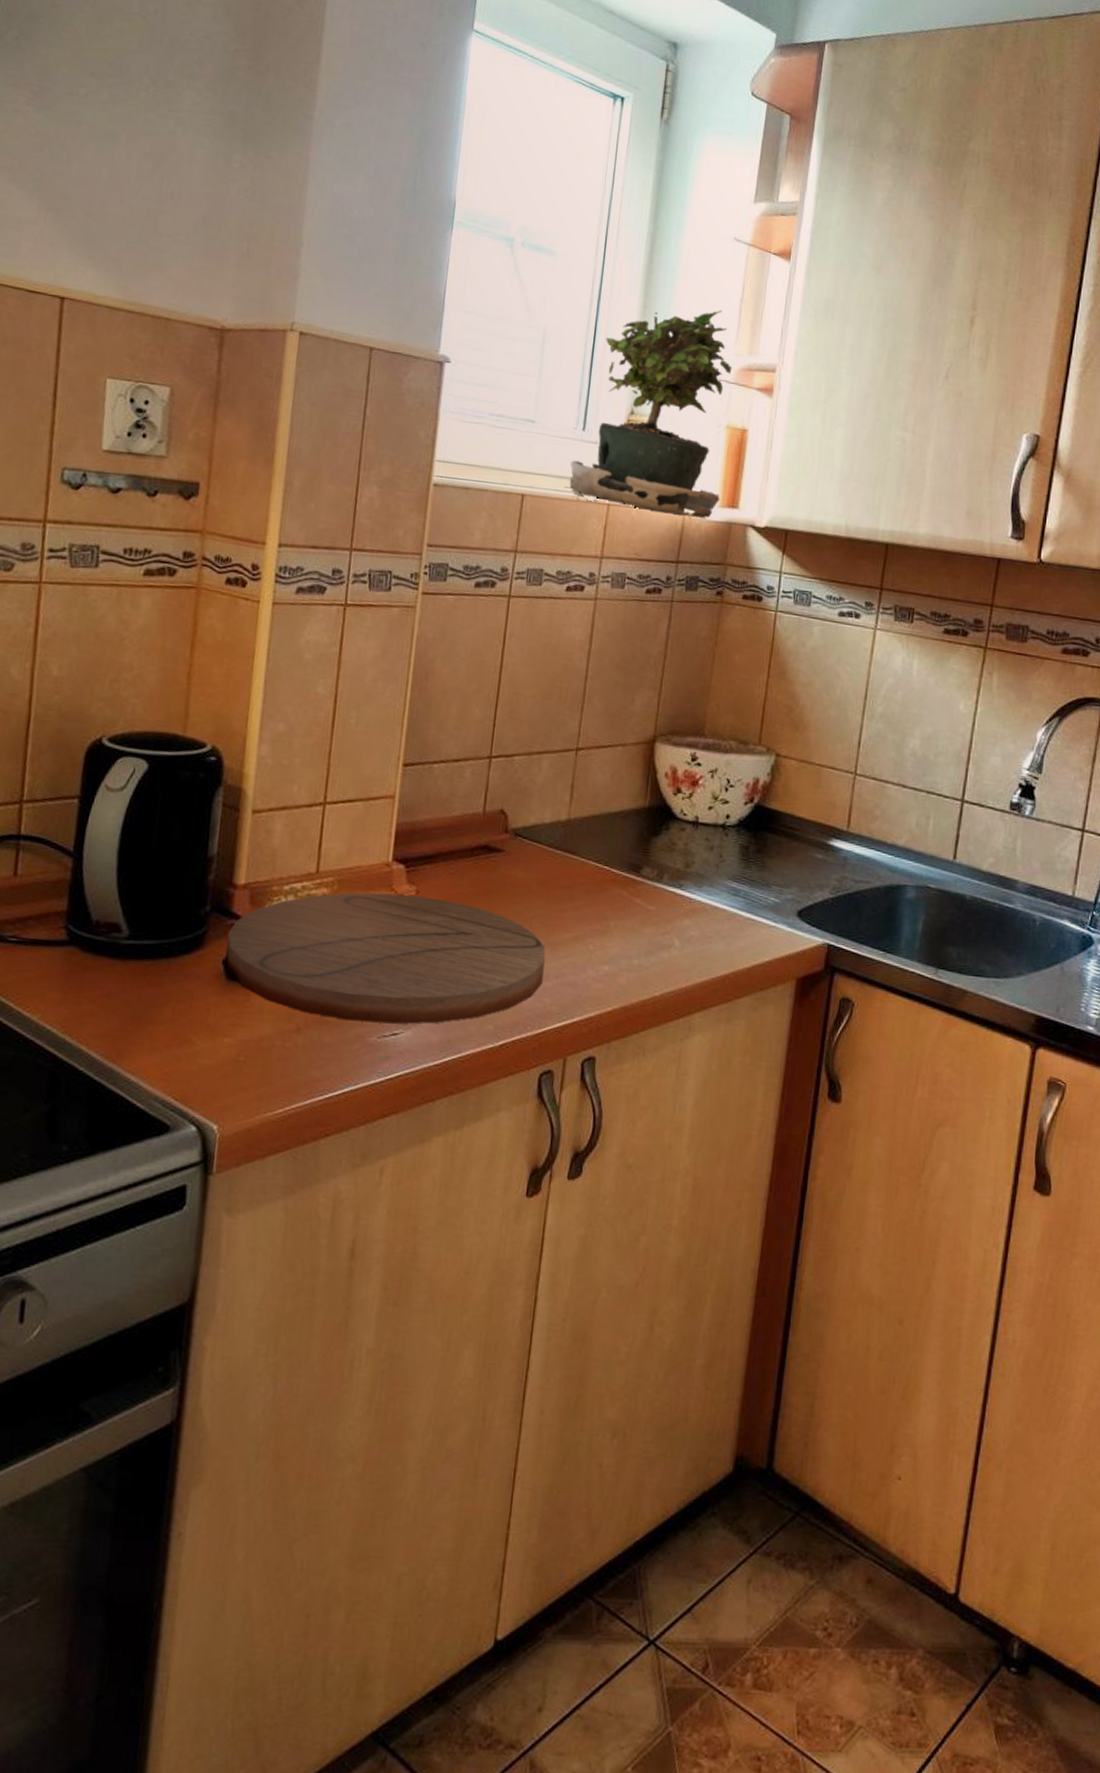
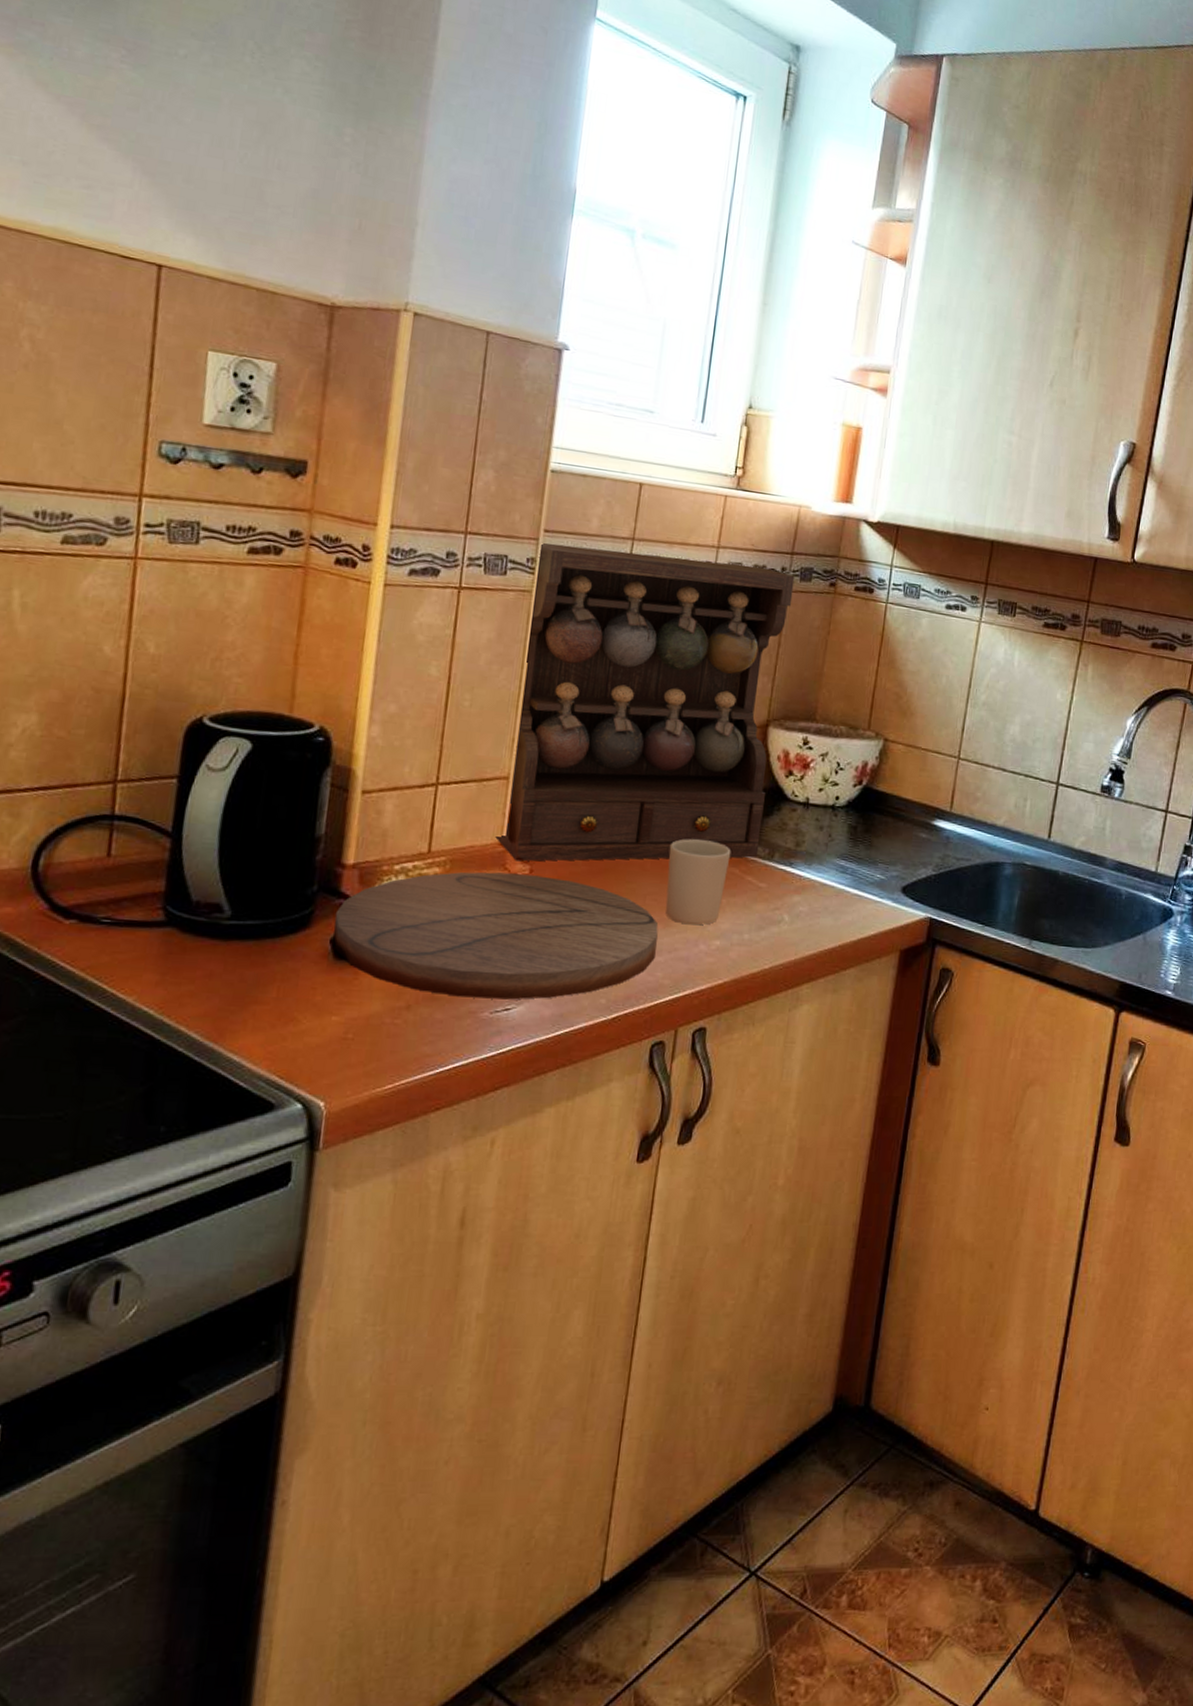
spice rack: none [382,557,680,882] -> present [495,543,795,862]
mug: none [552,859,619,950] -> present [665,839,731,925]
potted plant: present [564,309,732,519] -> none [682,309,849,512]

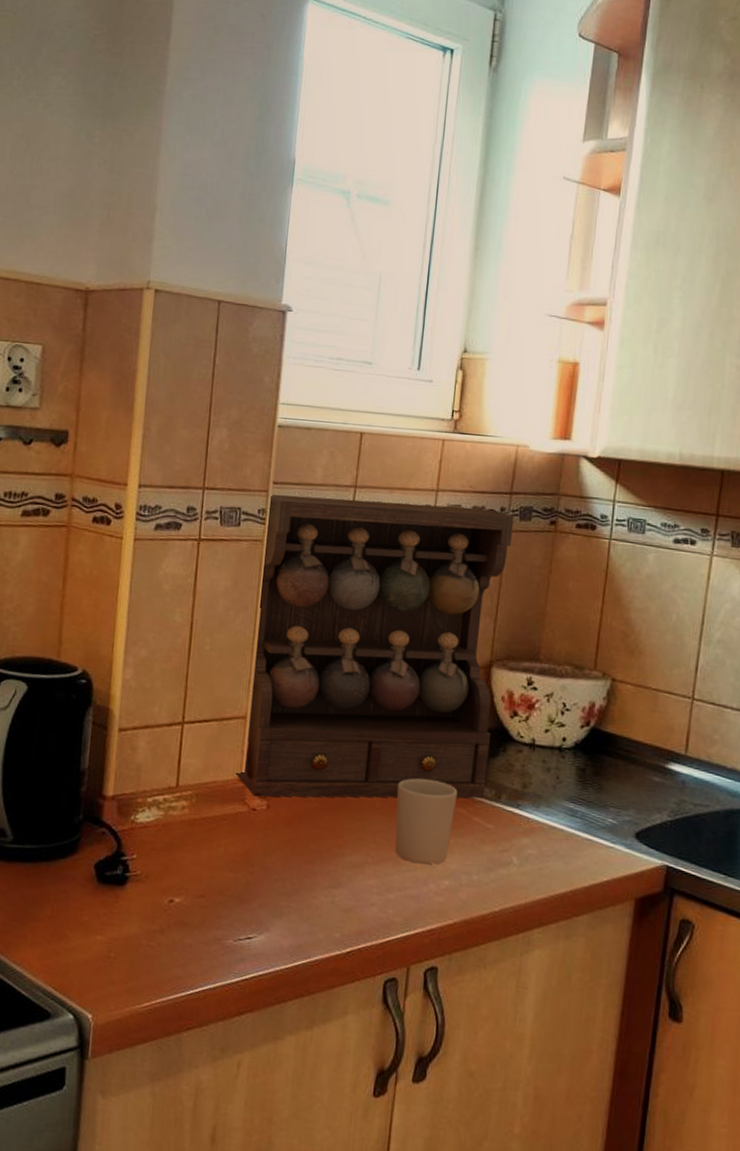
cutting board: present [333,872,659,1000] -> none [97,805,389,930]

